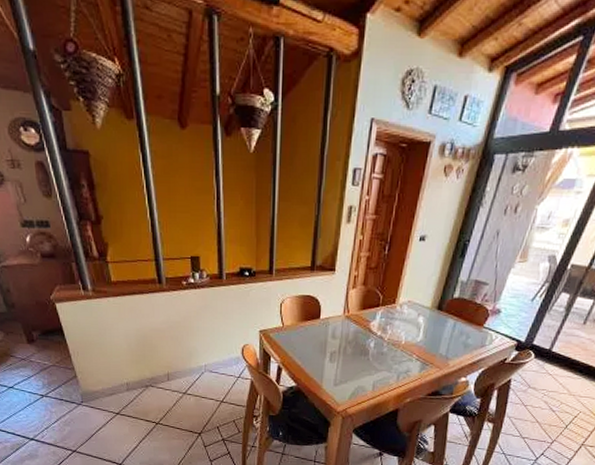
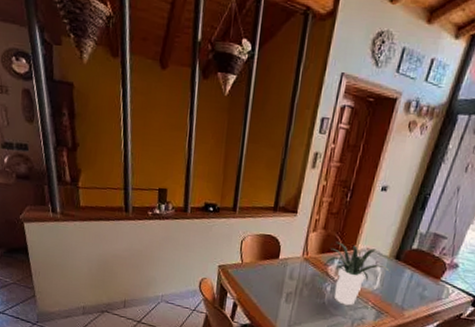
potted plant: none [364,297,435,360] -> present [323,241,392,306]

